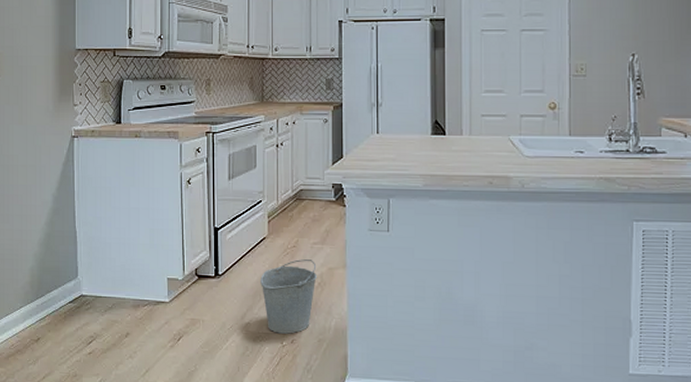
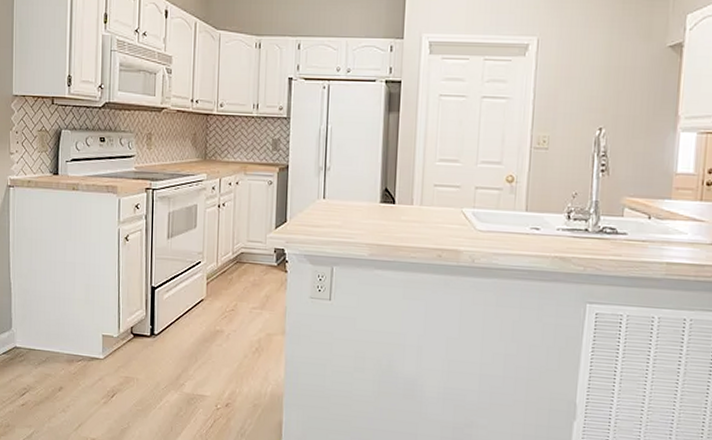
bucket: present [260,259,317,334] -> none [197,323,255,398]

